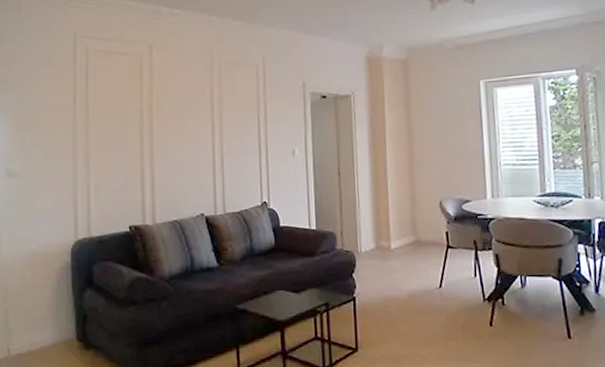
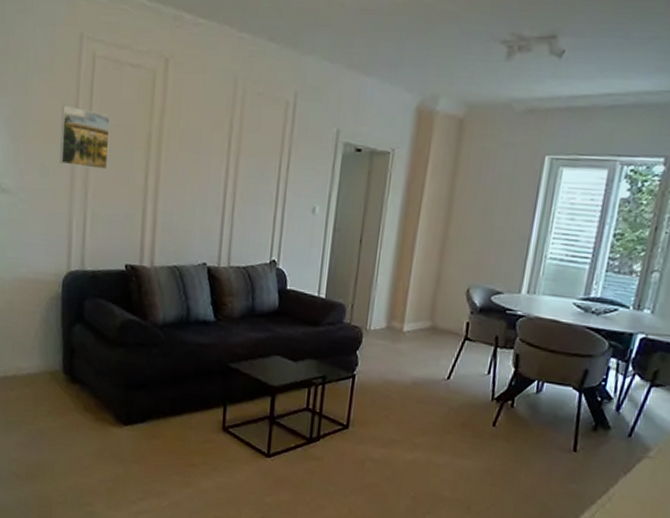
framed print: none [61,93,106,145] -> present [60,105,111,171]

